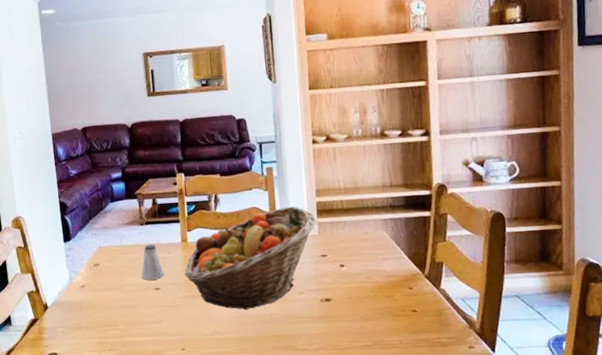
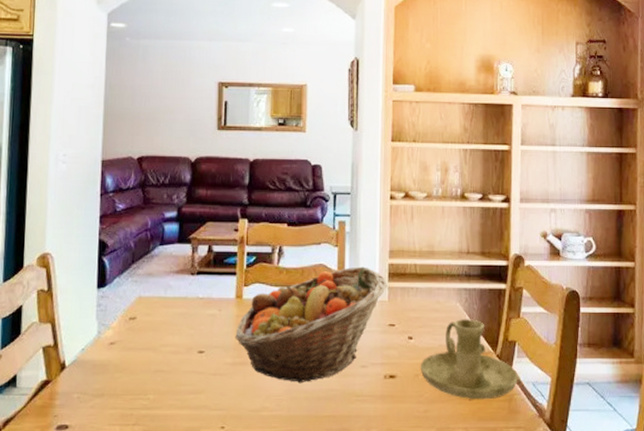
saltshaker: present [141,244,164,280] -> none [184,298,211,340]
candle holder: none [353,245,447,316] -> present [420,319,518,400]

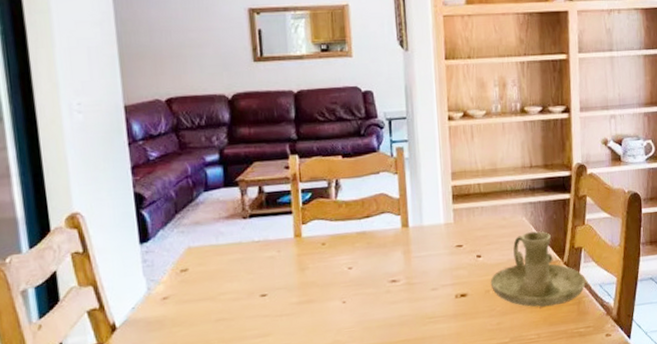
fruit basket: present [235,266,387,384] -> none [298,191,452,314]

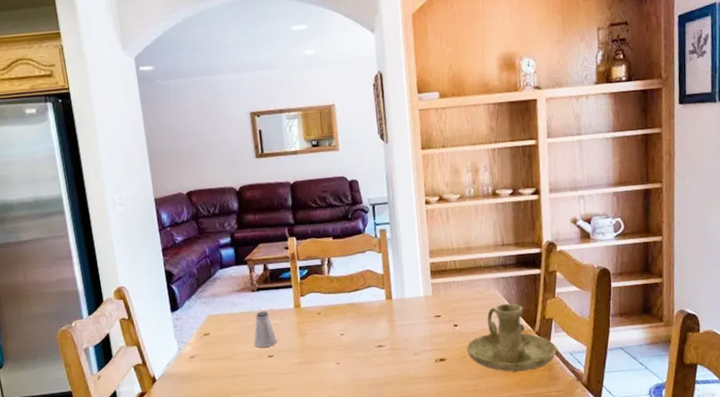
saltshaker: none [243,241,272,286] -> present [253,311,277,348]

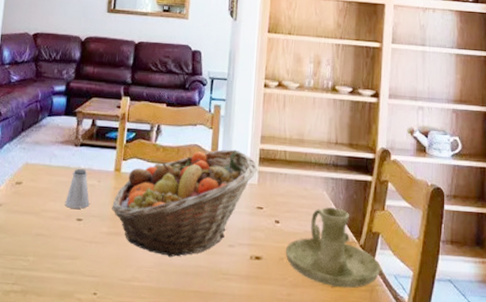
fruit basket: none [298,268,431,374] -> present [112,149,258,258]

